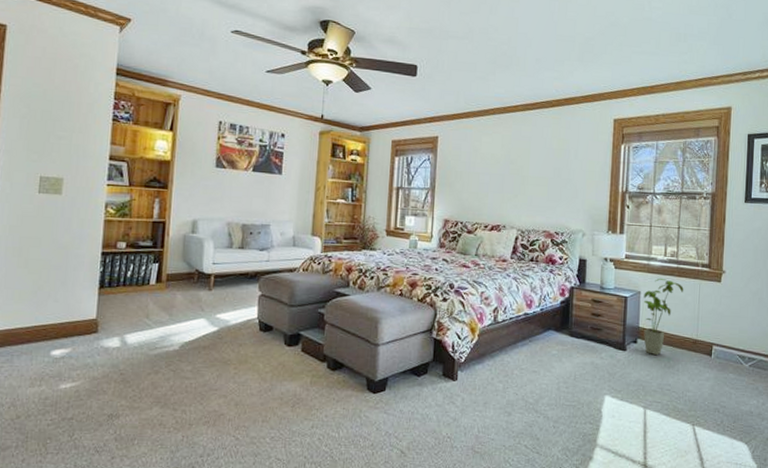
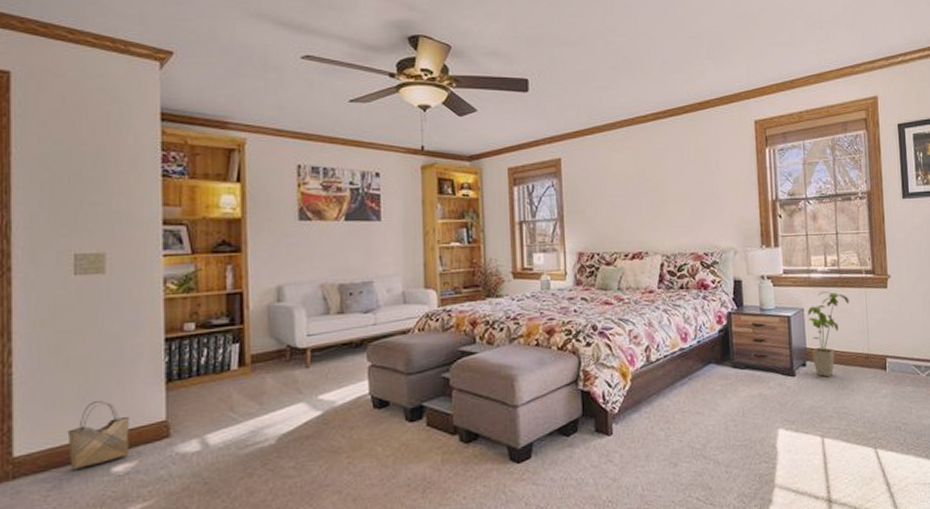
woven basket: none [20,296,69,349] -> present [67,401,130,469]

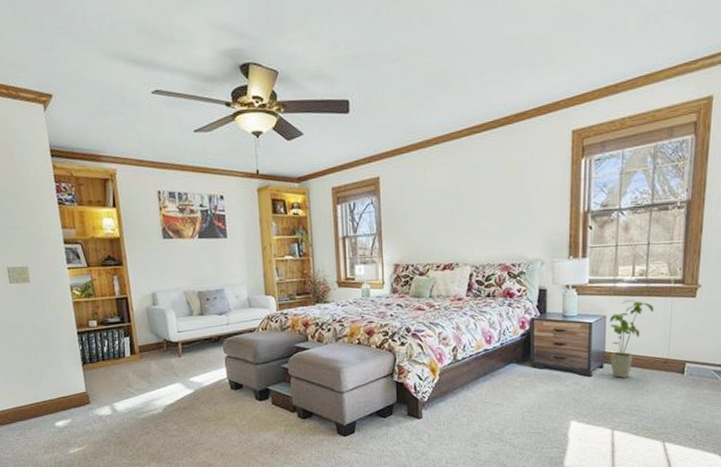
woven basket: present [67,401,130,469] -> none [23,376,65,422]

